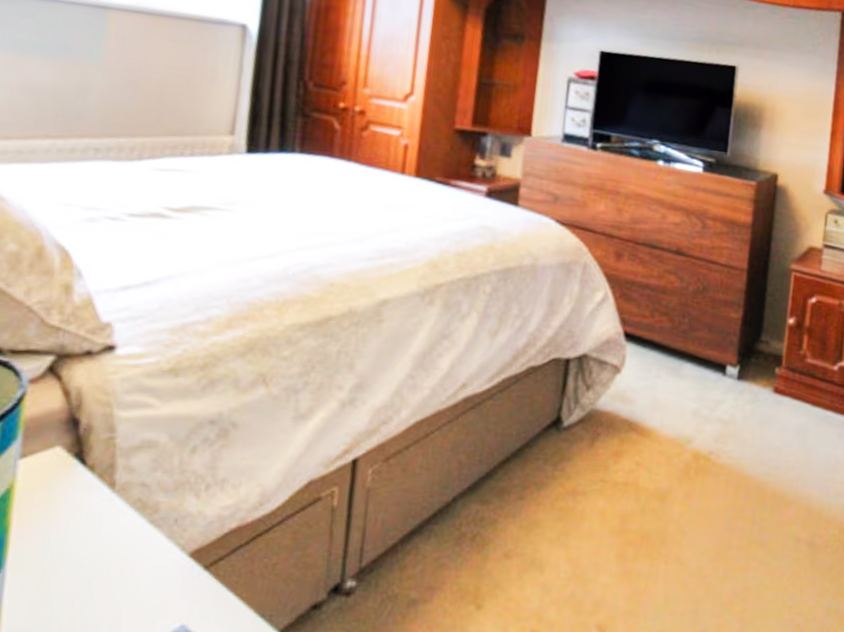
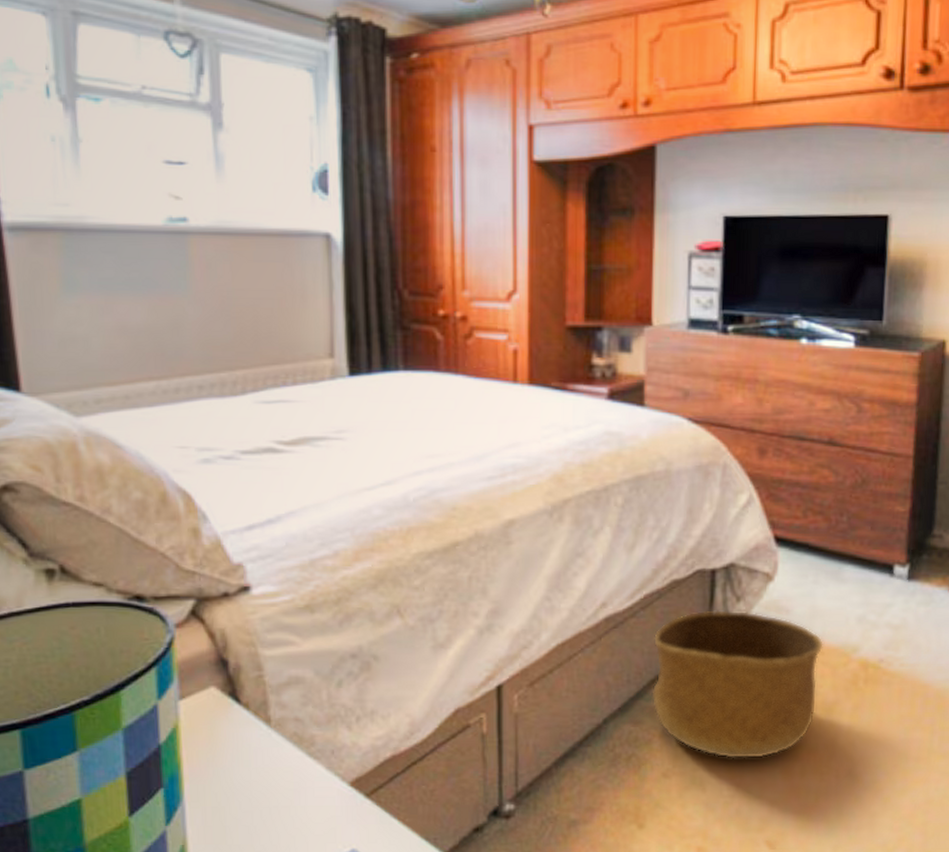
basket: none [501,396,661,542] -> present [651,610,823,758]

